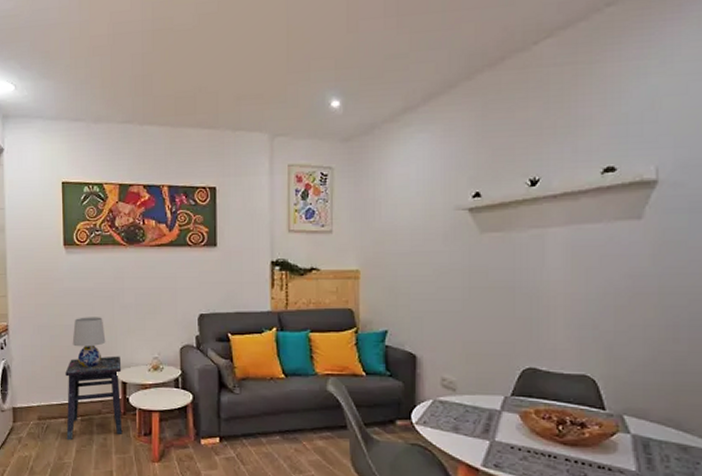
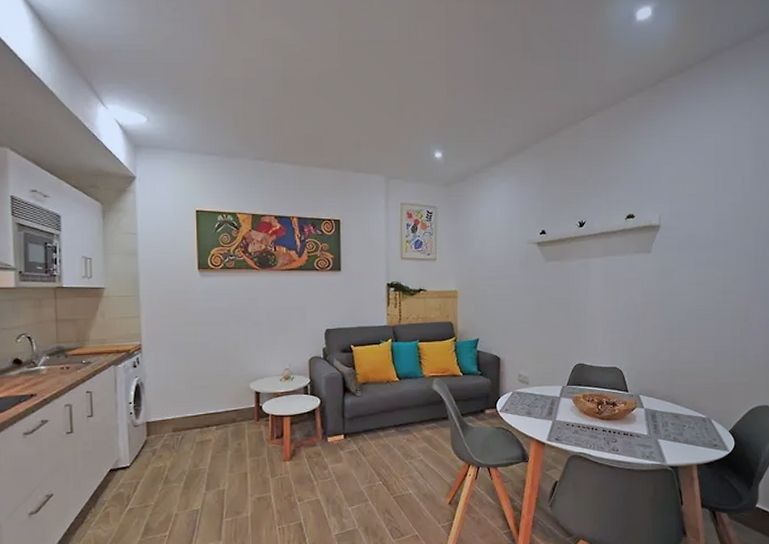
side table: present [65,356,123,441] -> none [200,368,256,449]
table lamp: present [72,317,106,368] -> none [207,334,240,381]

